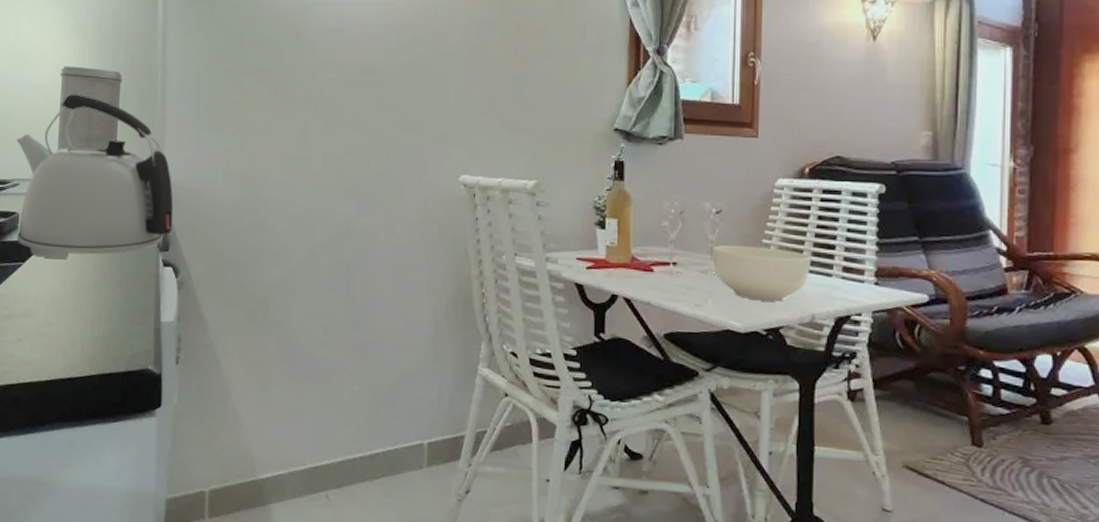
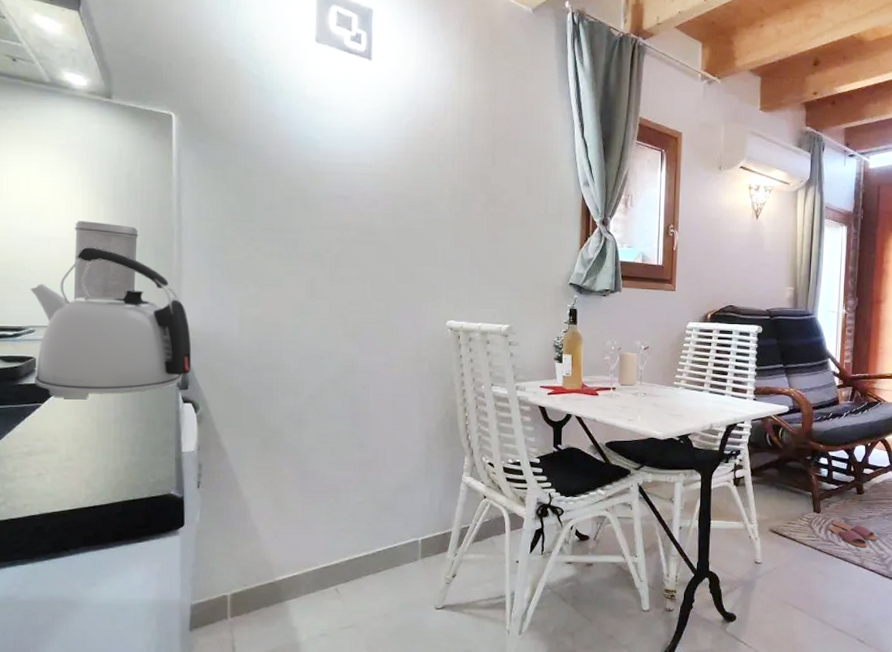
candle: none [679,216,707,261] -> present [617,352,638,386]
bowl: present [712,245,811,302] -> none [641,373,711,415]
slippers: none [995,459,1077,503] -> present [828,521,877,548]

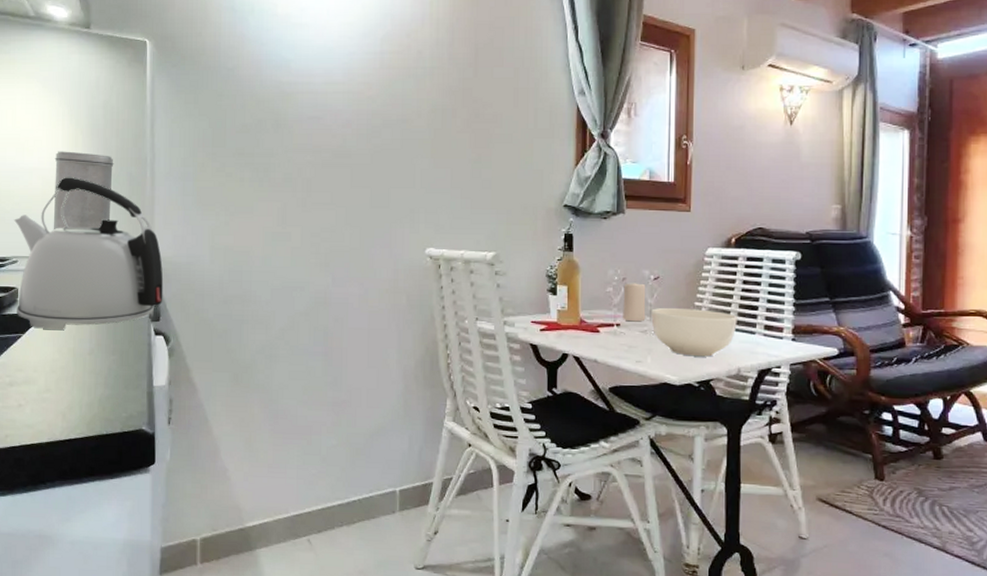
bowl: none [641,373,711,415] -> present [651,307,737,357]
slippers: present [828,521,877,548] -> none [895,491,963,527]

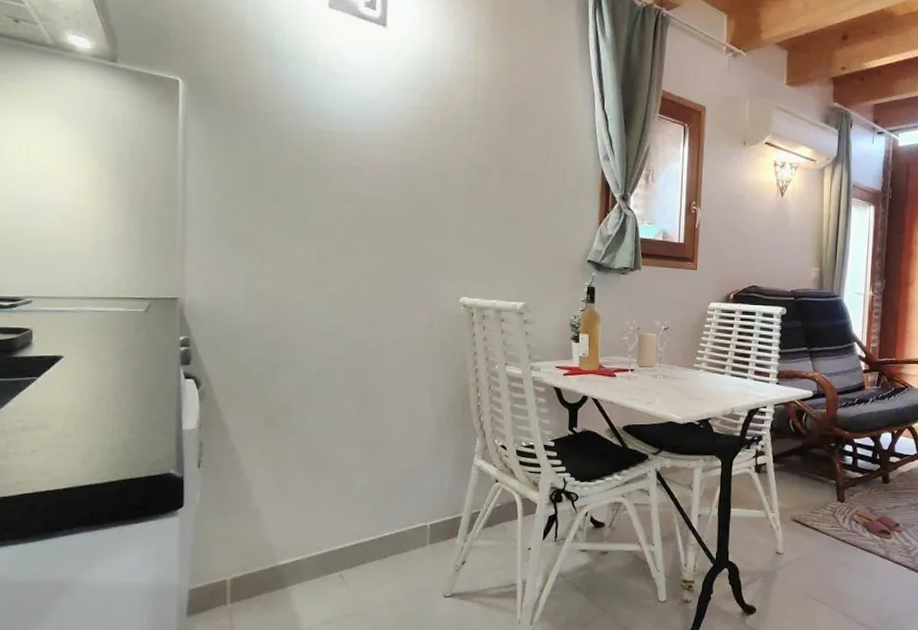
kettle: present [14,176,164,331] -> none [28,214,195,374]
canister: present [53,151,114,231] -> none [73,188,142,270]
bowl: present [651,307,737,357] -> none [661,354,733,399]
slippers: none [895,491,963,527] -> present [852,510,903,539]

